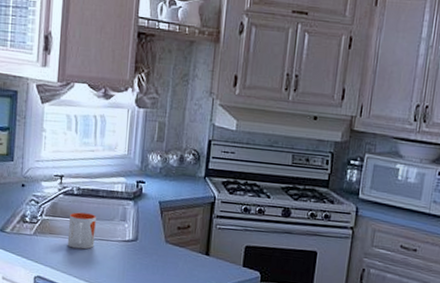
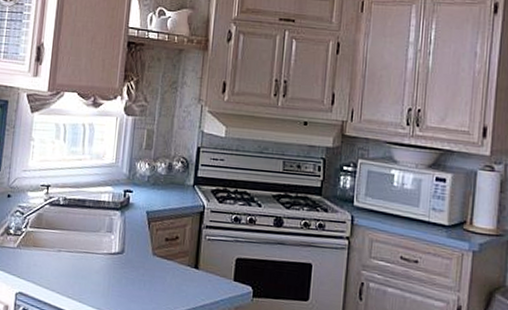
mug: present [67,212,96,250] -> none [51,223,82,263]

